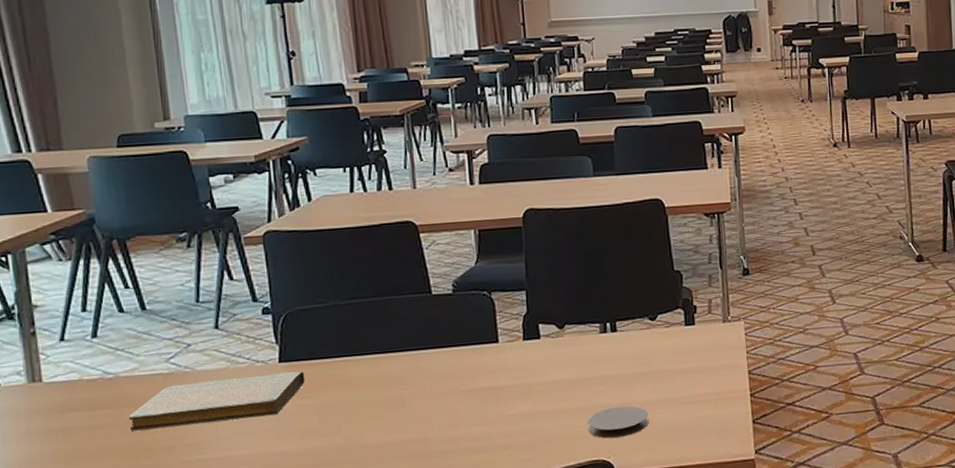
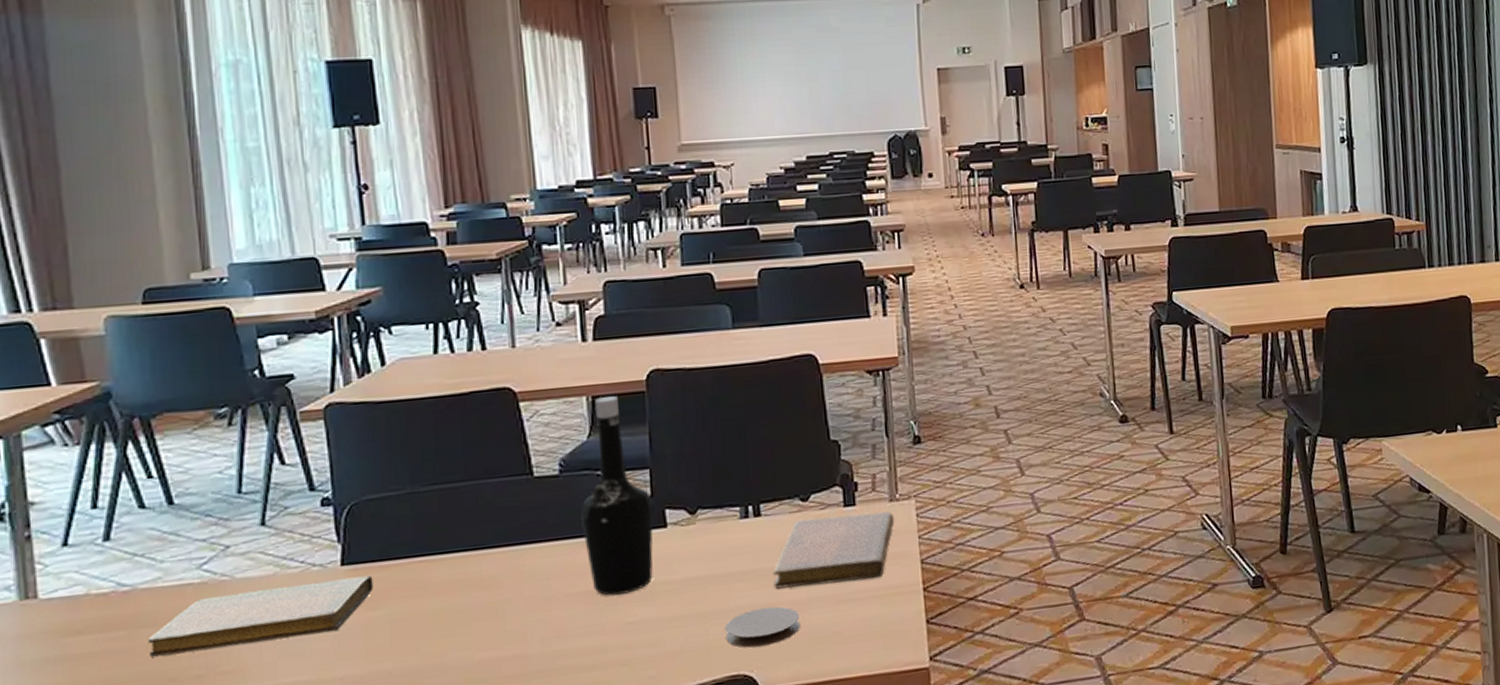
bottle: none [470,230,529,393] -> present [581,396,653,596]
notebook: none [626,331,727,391] -> present [773,512,895,589]

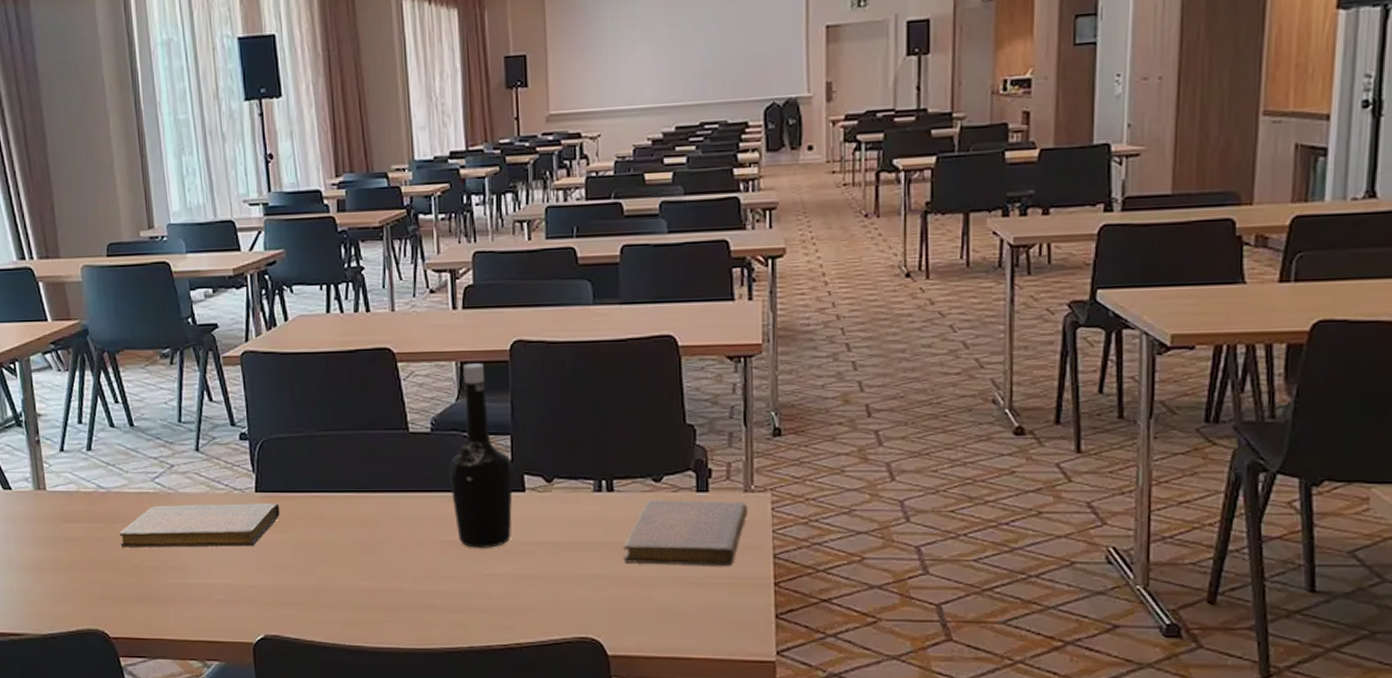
coaster: present [725,606,801,648] -> none [575,579,648,614]

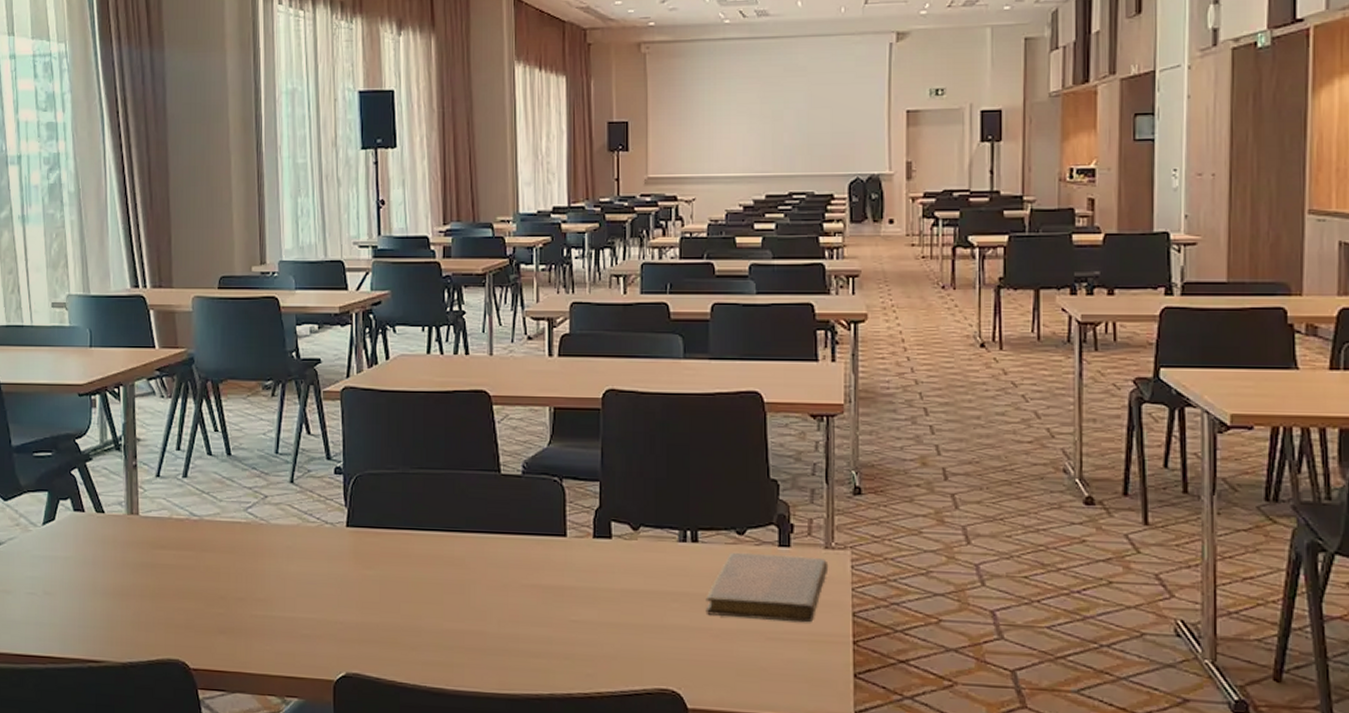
notebook: present [119,503,280,548] -> none [208,535,369,582]
bottle: present [449,363,513,548] -> none [538,410,600,594]

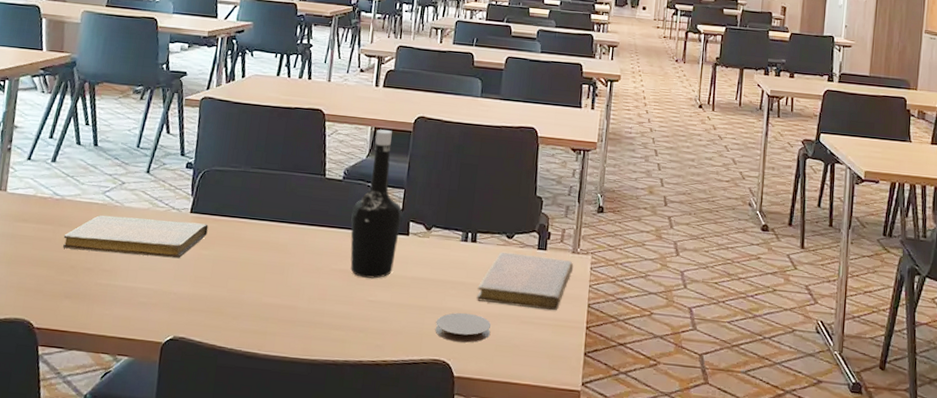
notebook: none [208,535,369,582] -> present [63,215,209,259]
bottle: none [538,410,600,594] -> present [350,129,402,279]
coaster: none [658,630,729,667] -> present [435,312,492,343]

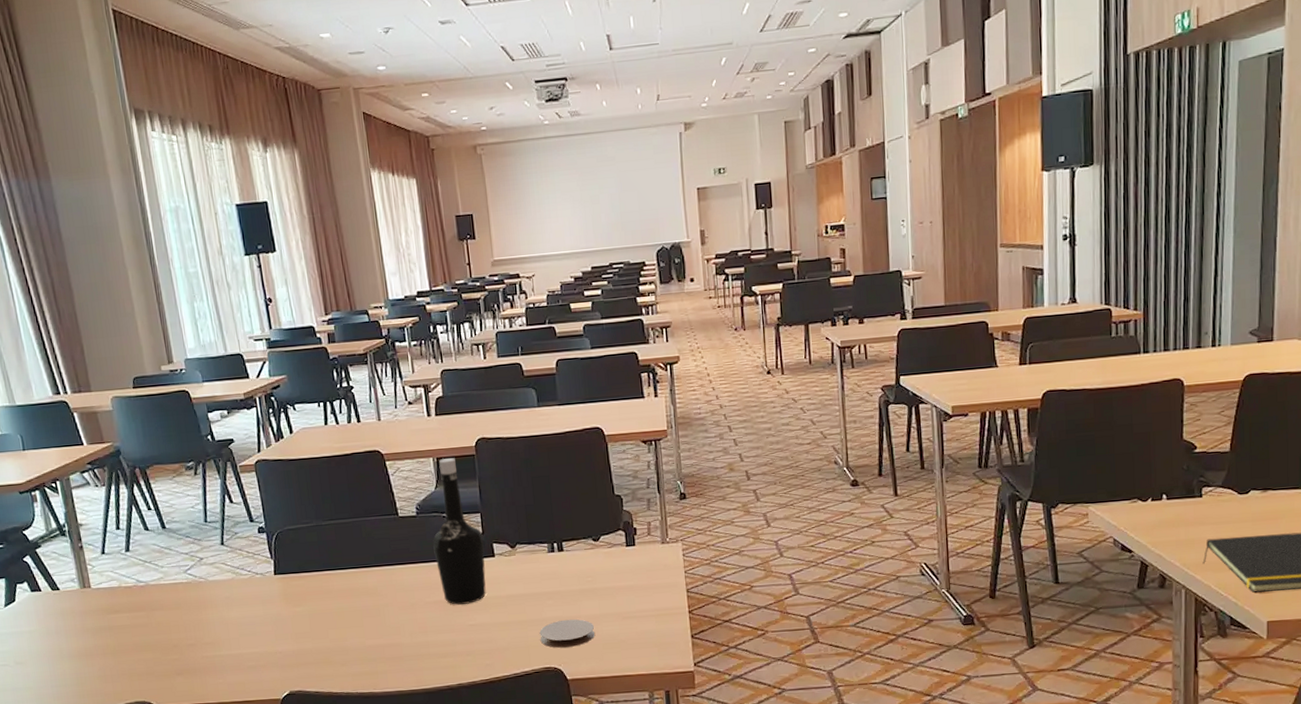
notebook: present [63,215,209,259] -> none [158,582,297,630]
notebook: present [476,251,574,311] -> none [573,551,666,606]

